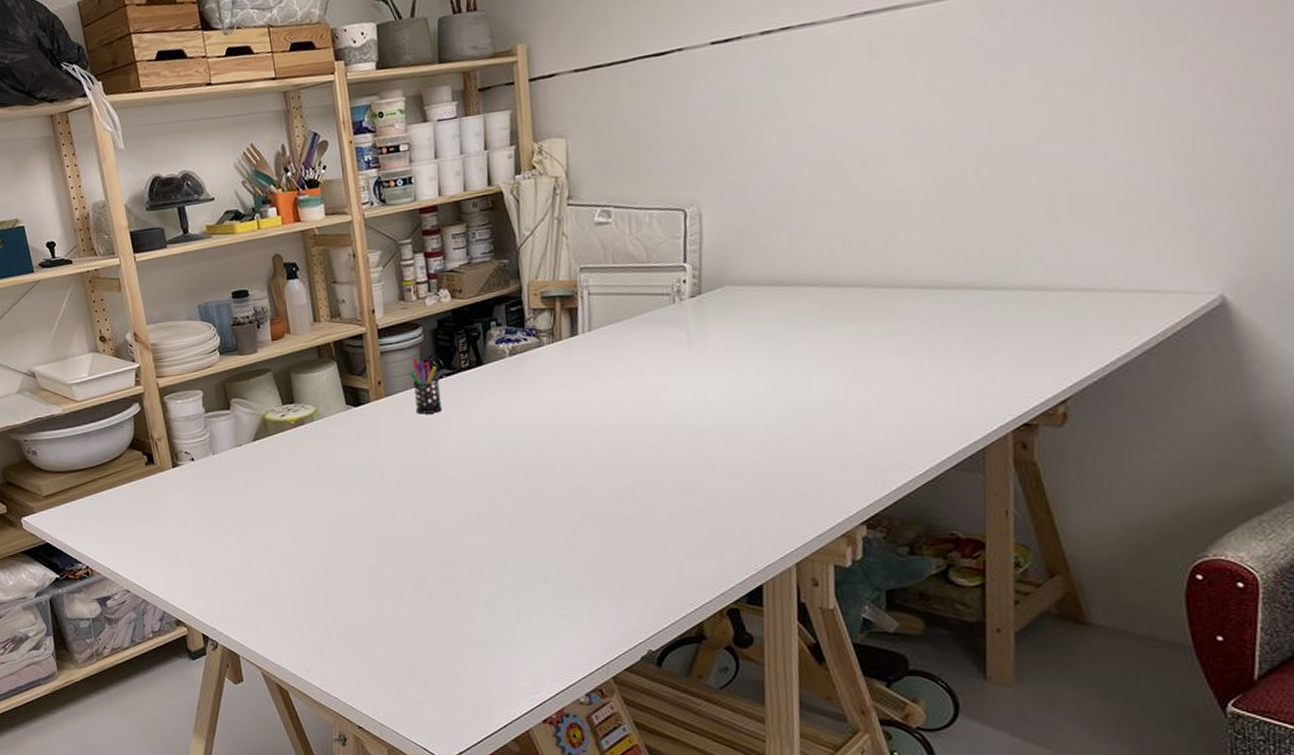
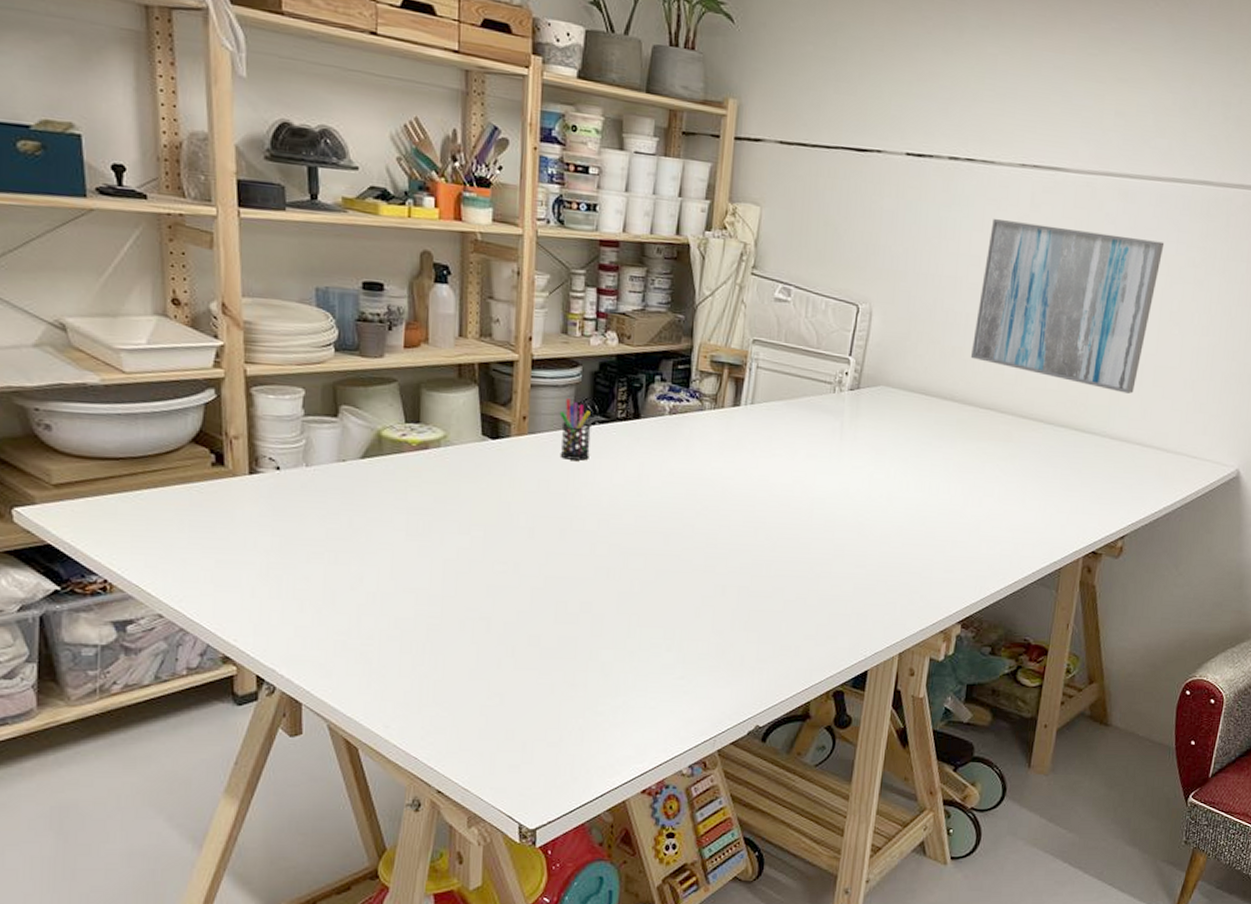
wall art: none [824,50,1057,237] -> present [970,219,1165,394]

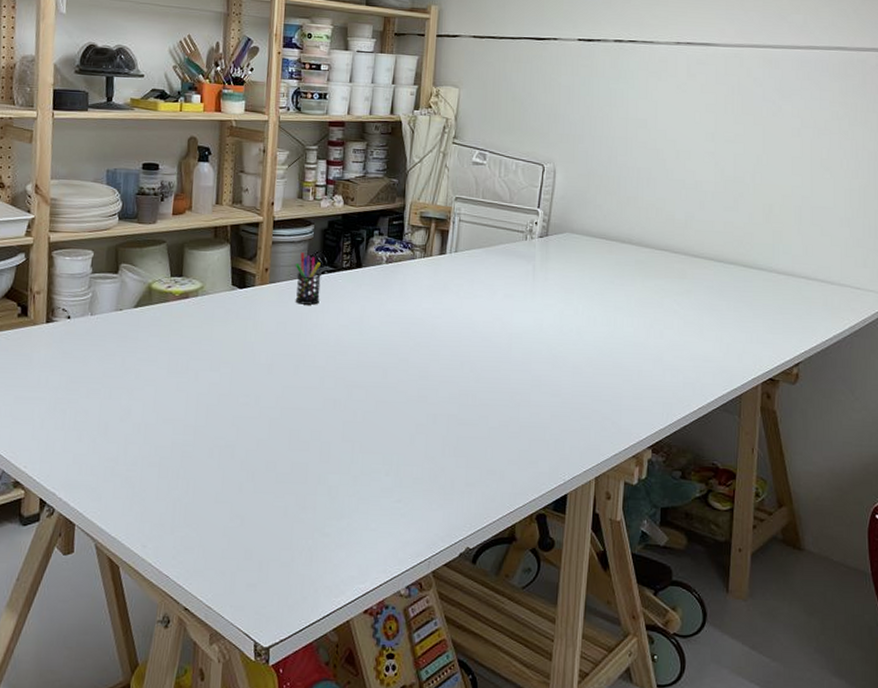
wall art: present [970,219,1165,394] -> none [643,88,809,232]

